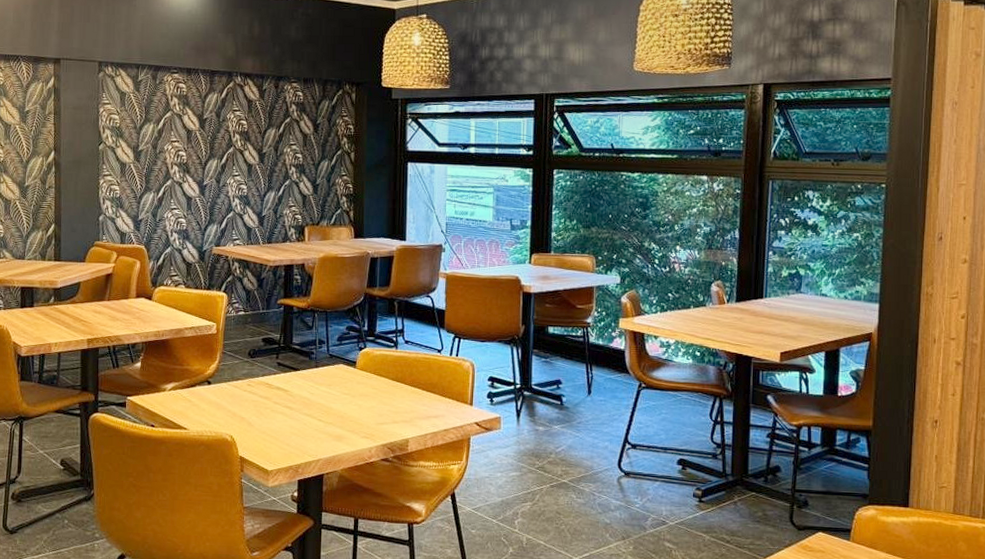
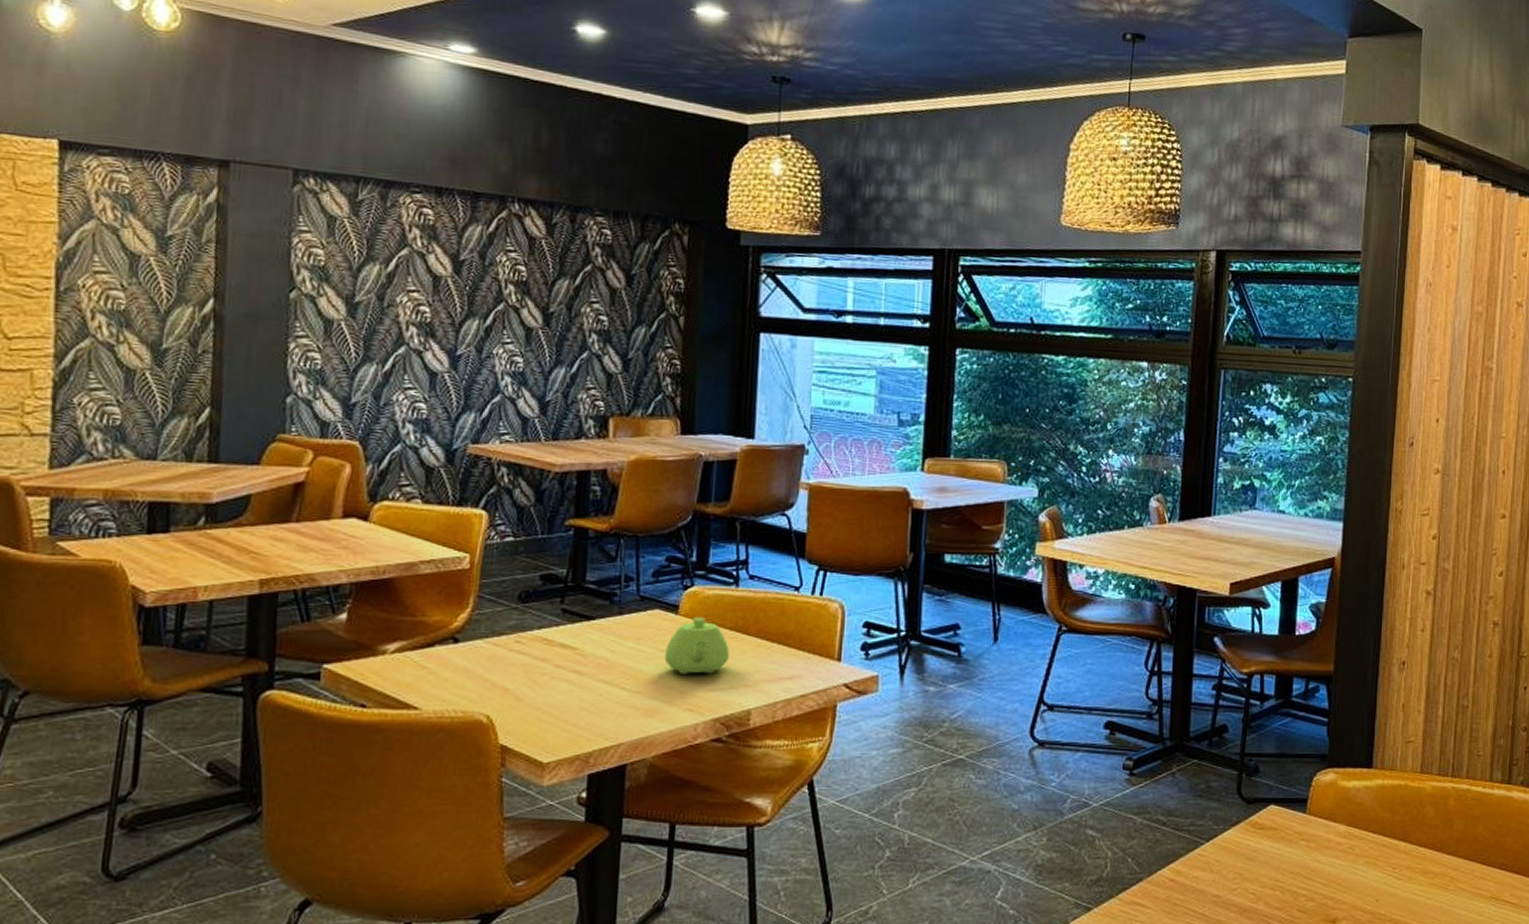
teapot: none [347,370,392,412] -> present [664,617,729,674]

